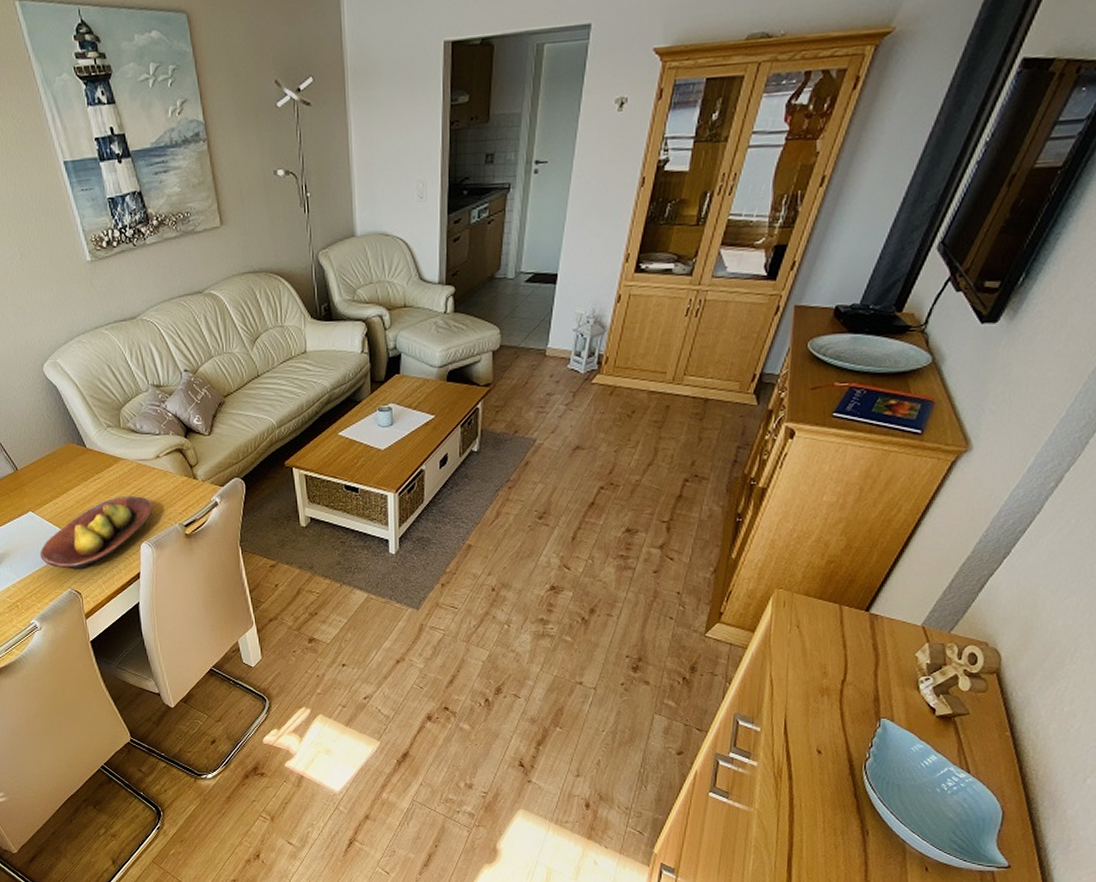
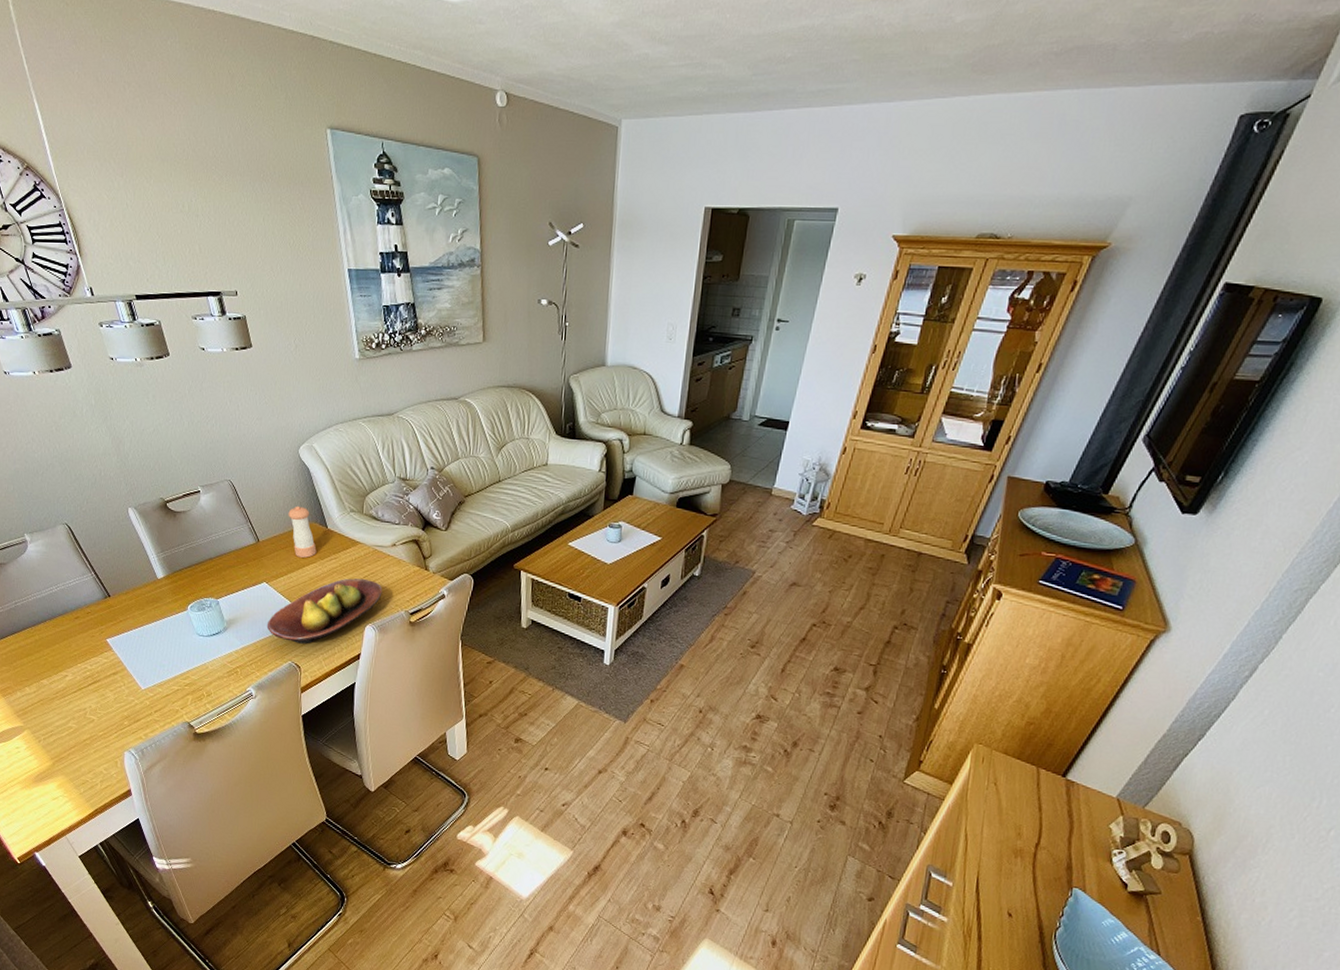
pepper shaker: none [42,427,79,481] -> present [288,505,317,558]

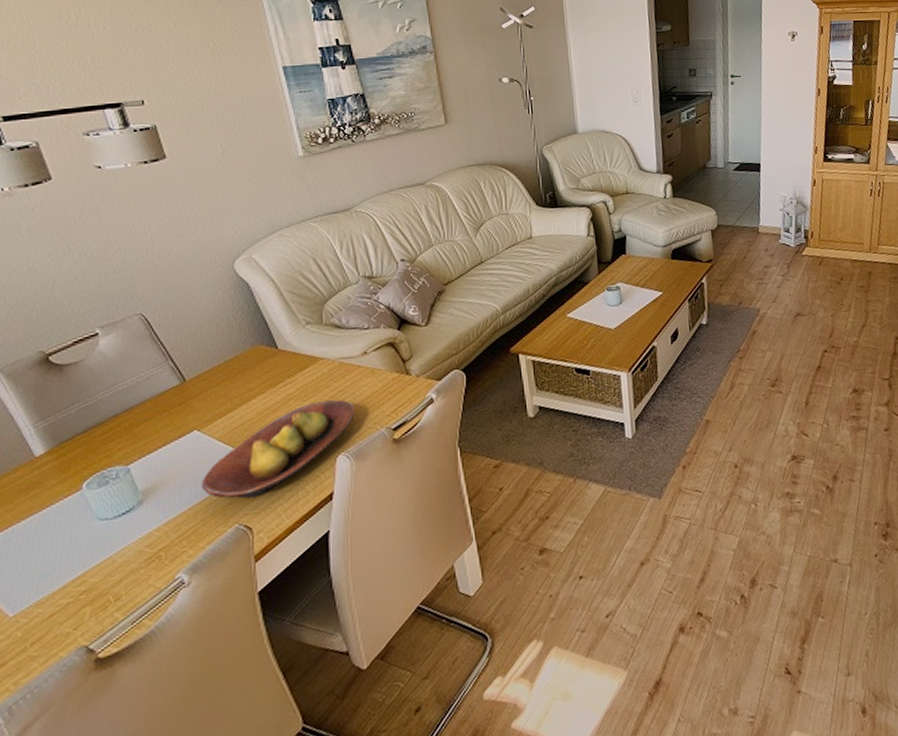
pepper shaker: present [288,505,317,558] -> none [224,328,265,390]

